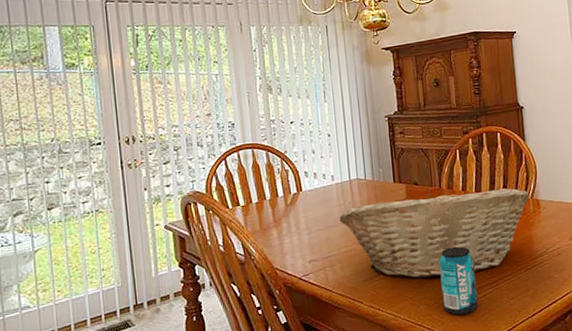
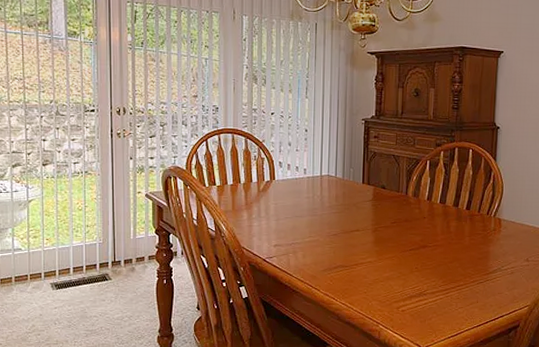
fruit basket: present [339,188,530,279] -> none [307,194,492,277]
beverage can: present [439,246,478,316] -> none [394,251,429,315]

